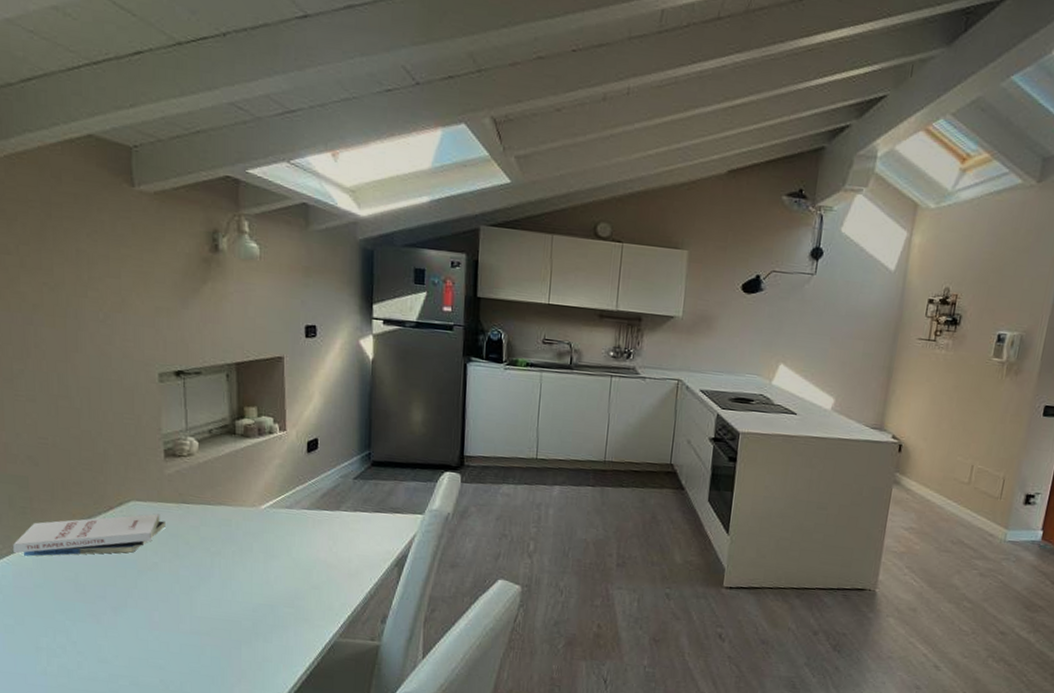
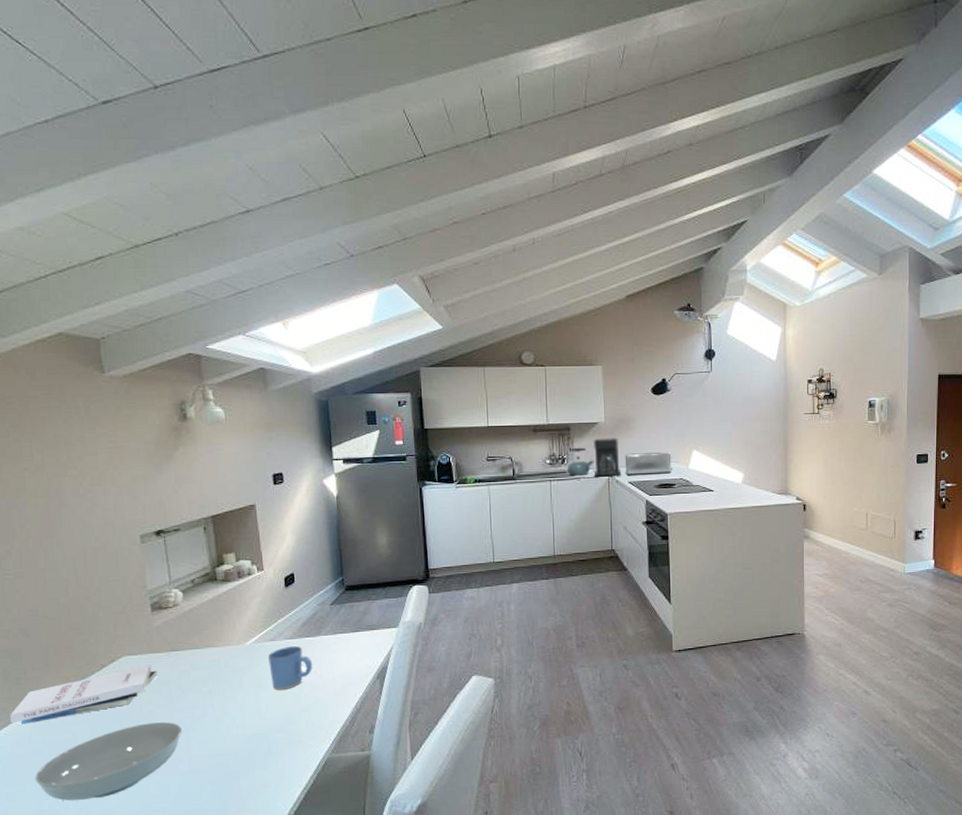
bowl: none [34,574,186,644] -> present [35,721,182,801]
mug: none [282,517,329,563] -> present [268,646,313,690]
kettle: none [631,342,665,375] -> present [567,447,594,475]
coffee maker: none [661,334,696,381] -> present [593,437,621,477]
toaster: none [697,357,755,387] -> present [625,451,673,476]

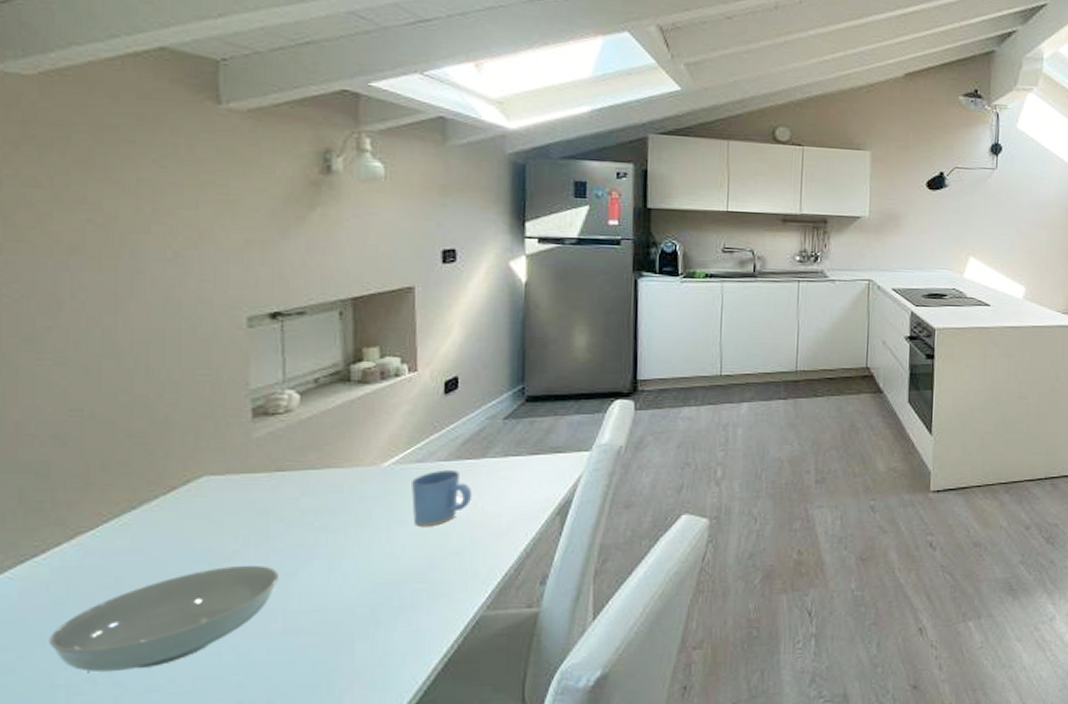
books: present [10,665,158,724] -> none [21,488,251,565]
kettle: present [567,447,594,475] -> none [819,244,853,277]
coffee maker: present [593,437,621,477] -> none [851,234,885,281]
toaster: present [625,451,673,476] -> none [889,255,946,282]

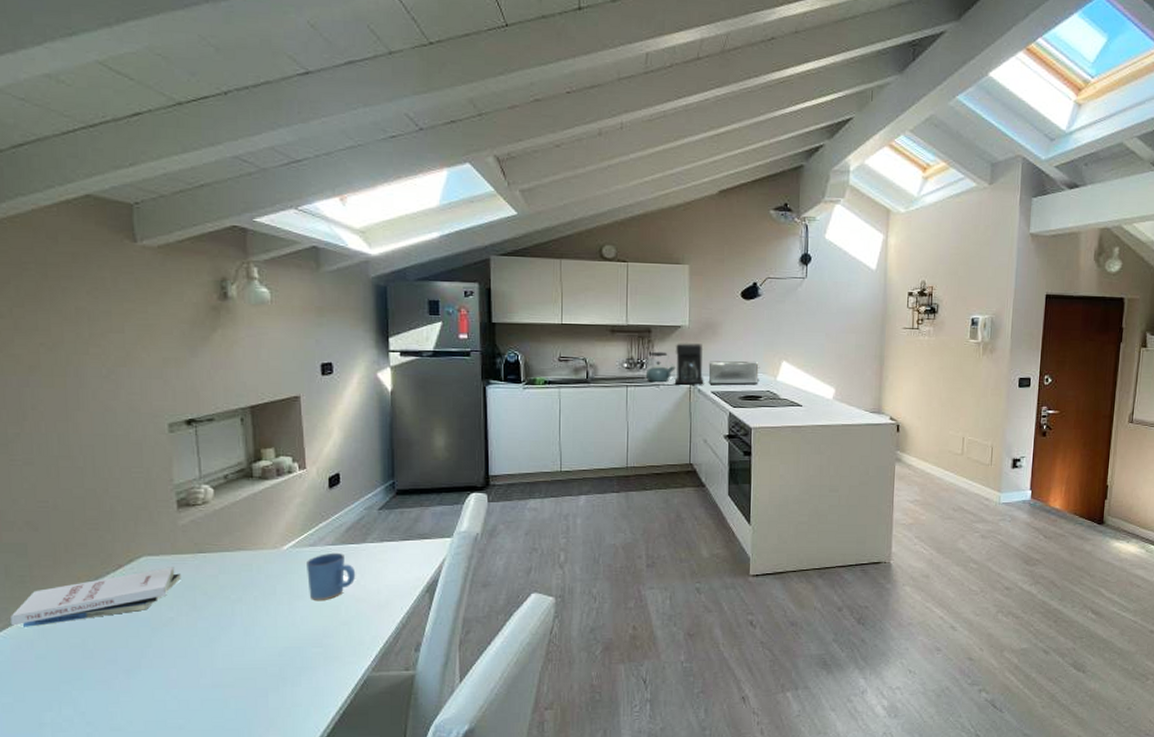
books: none [21,488,251,565] -> present [11,567,181,627]
bowl: present [49,564,278,673] -> none [36,630,205,714]
kettle: none [819,244,853,277] -> present [645,351,676,382]
coffee maker: none [851,234,885,281] -> present [674,342,704,385]
toaster: none [889,255,946,282] -> present [708,360,760,386]

